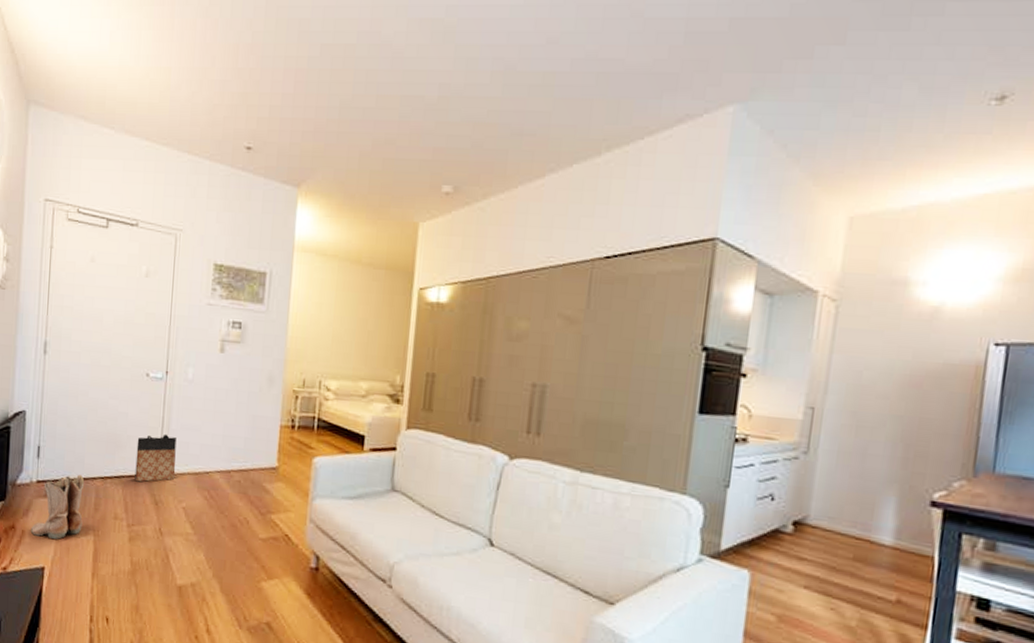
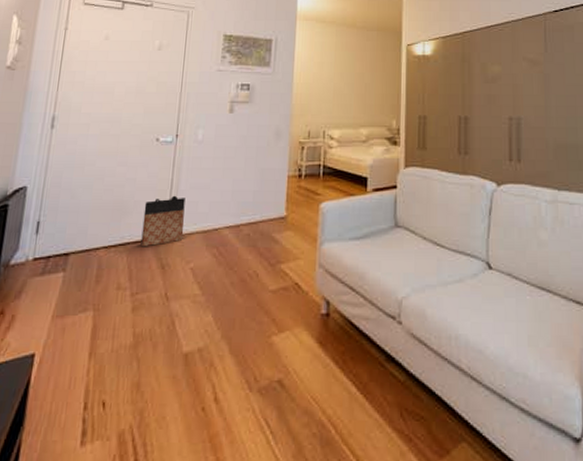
boots: present [30,474,85,539] -> none [21,246,87,320]

